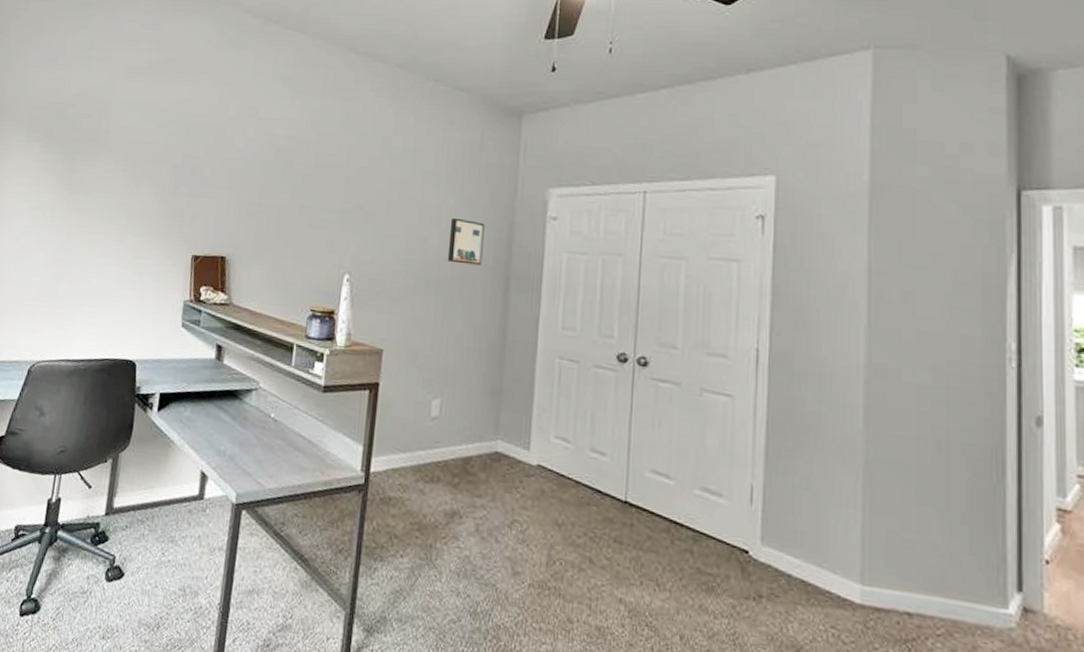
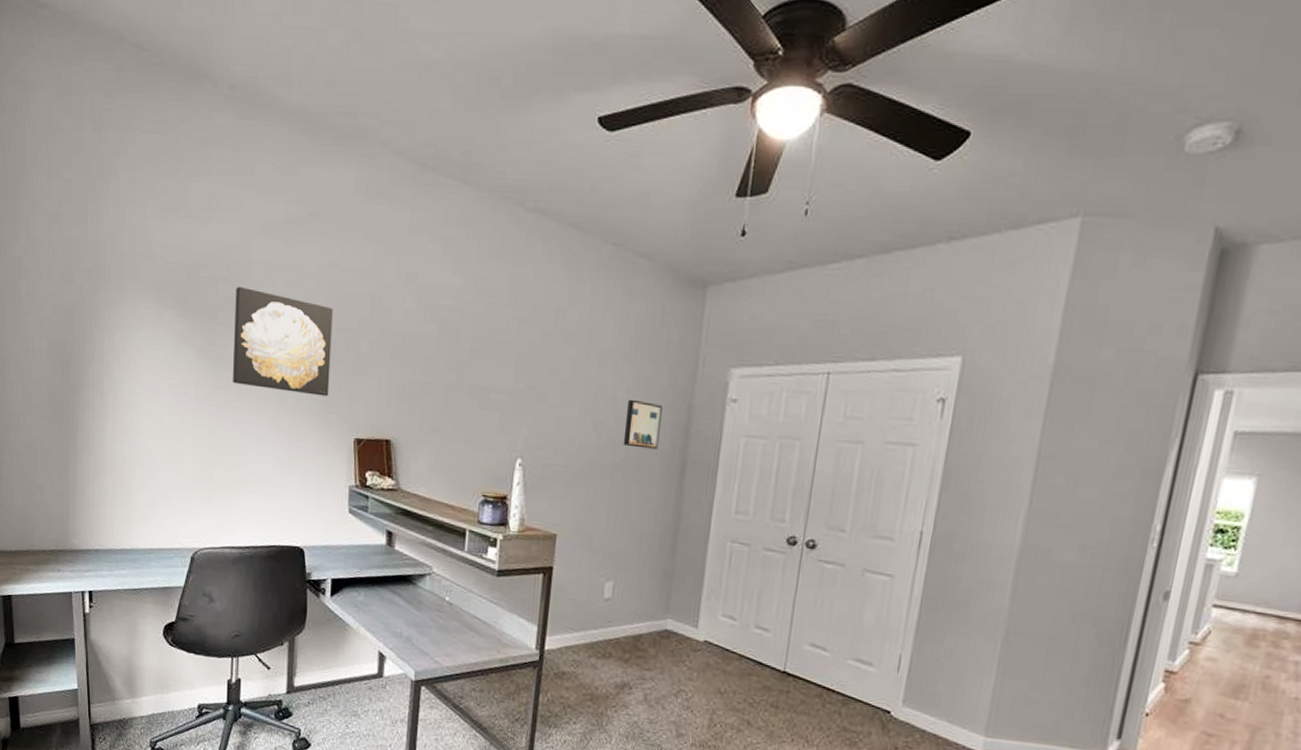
wall art: none [85,121,181,217] -> present [232,286,333,397]

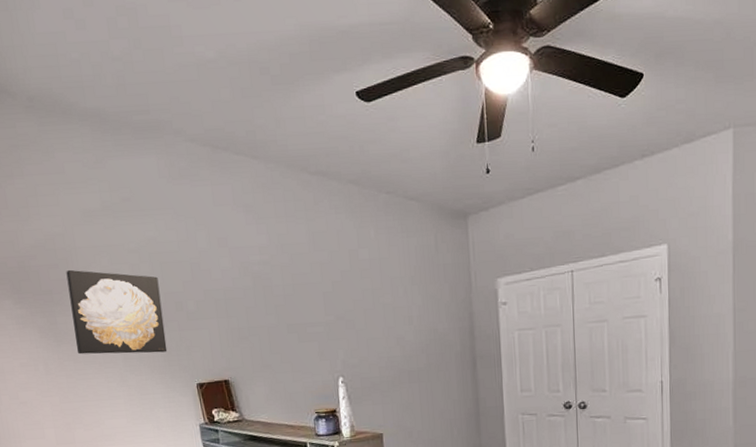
wall art: present [623,399,663,450] -> none [421,314,452,353]

